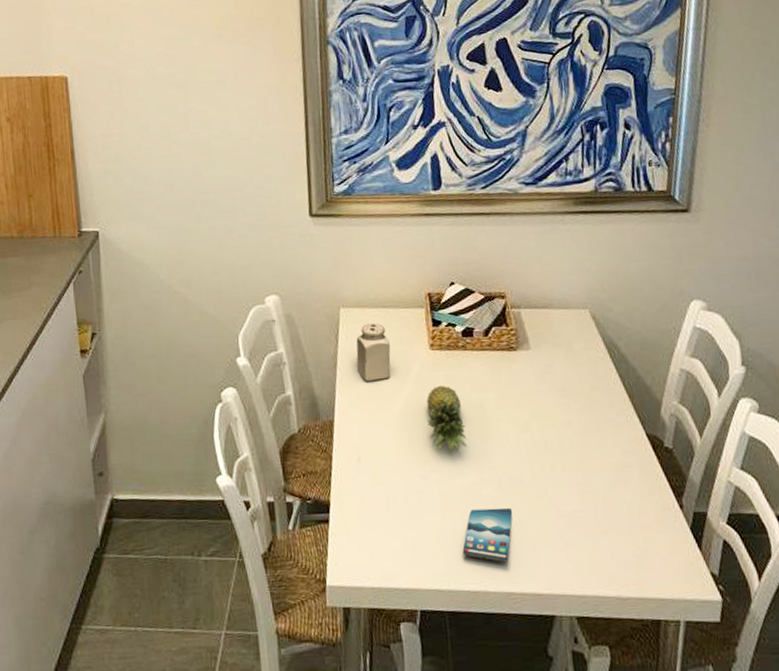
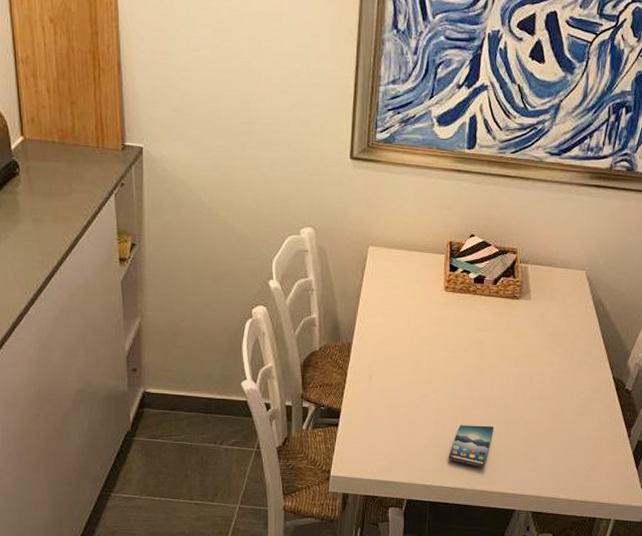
salt shaker: present [356,323,391,381] -> none [378,262,410,312]
fruit: present [426,385,468,453] -> none [433,322,466,378]

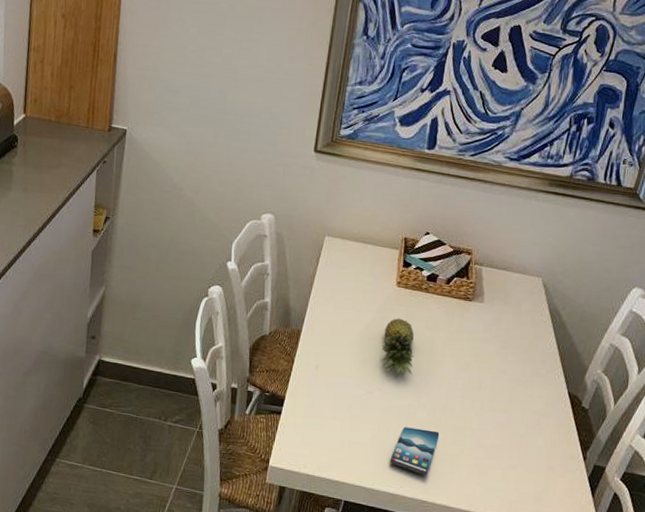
fruit: none [433,322,466,378] -> present [380,318,414,376]

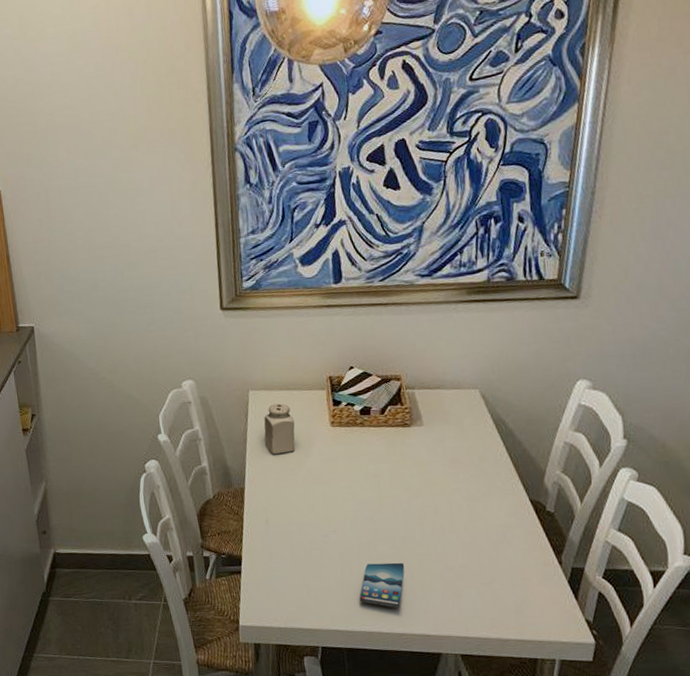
salt shaker: none [330,253,363,304] -> present [264,403,295,454]
fruit: present [380,318,414,376] -> none [327,457,365,515]

